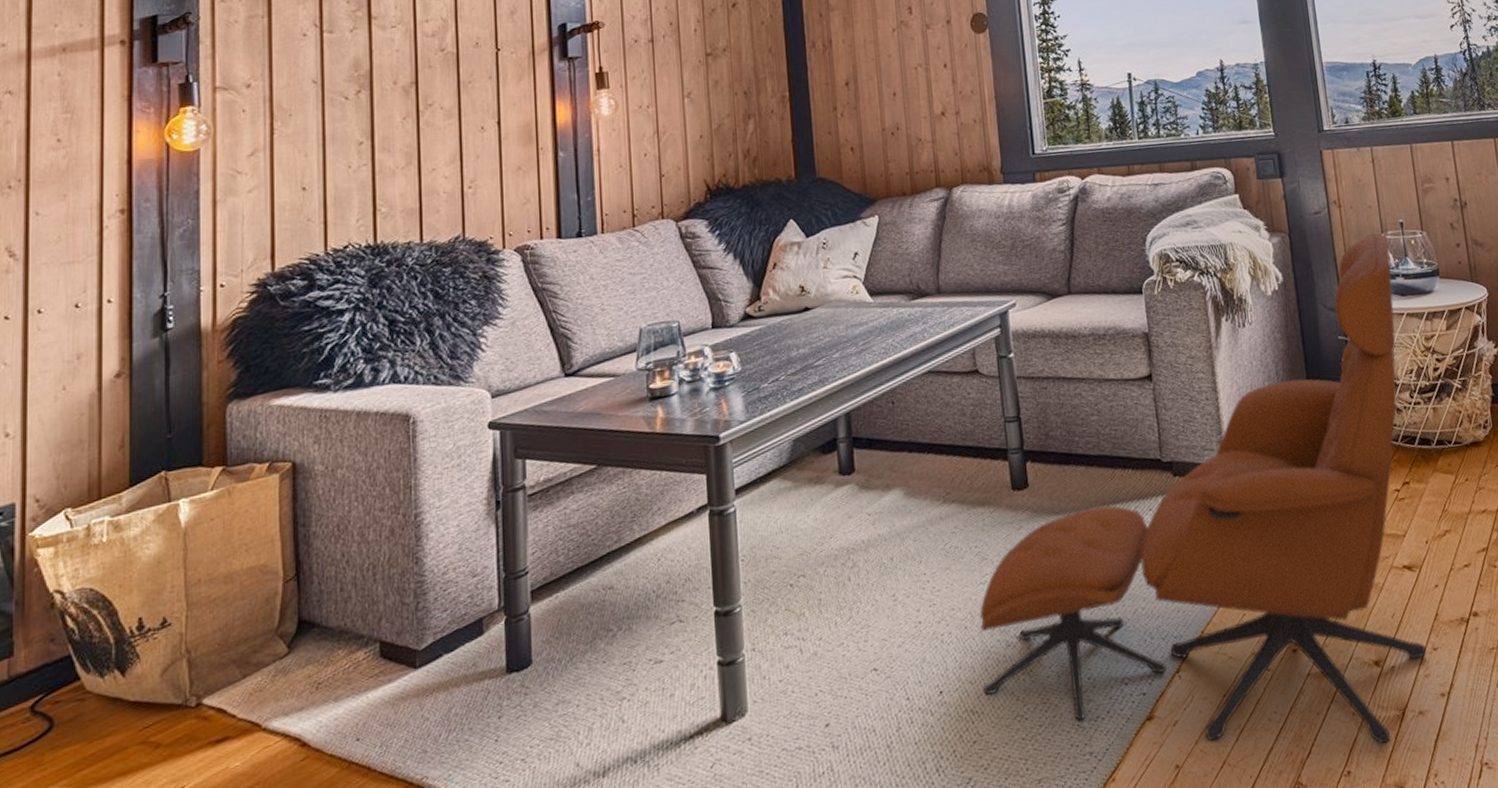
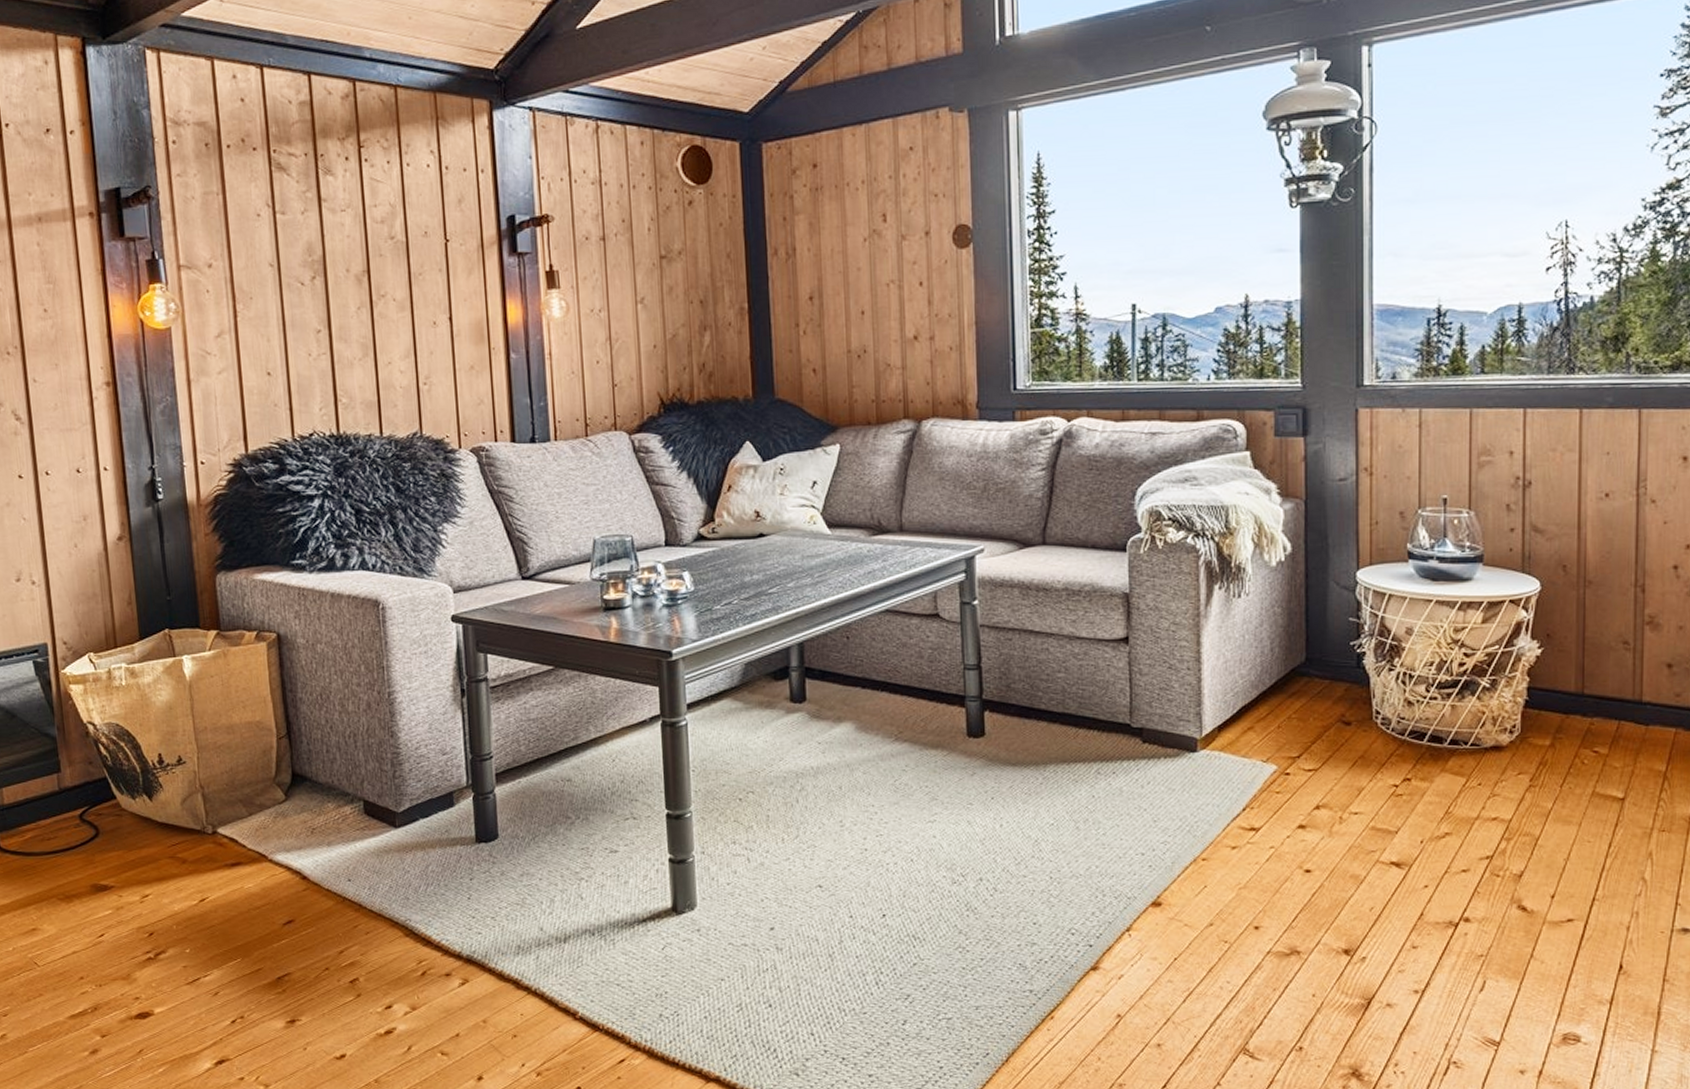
armchair: present [980,233,1427,744] -> none [927,507,1425,1028]

